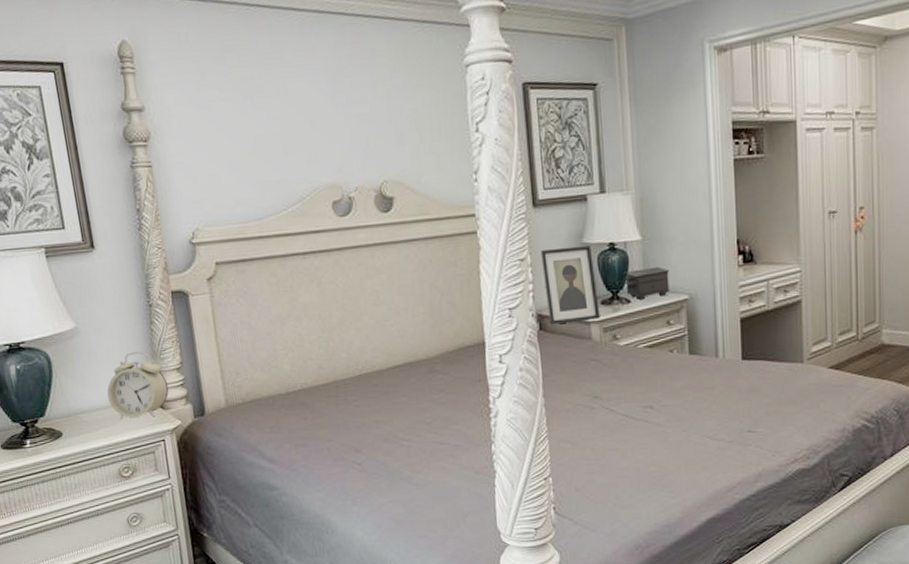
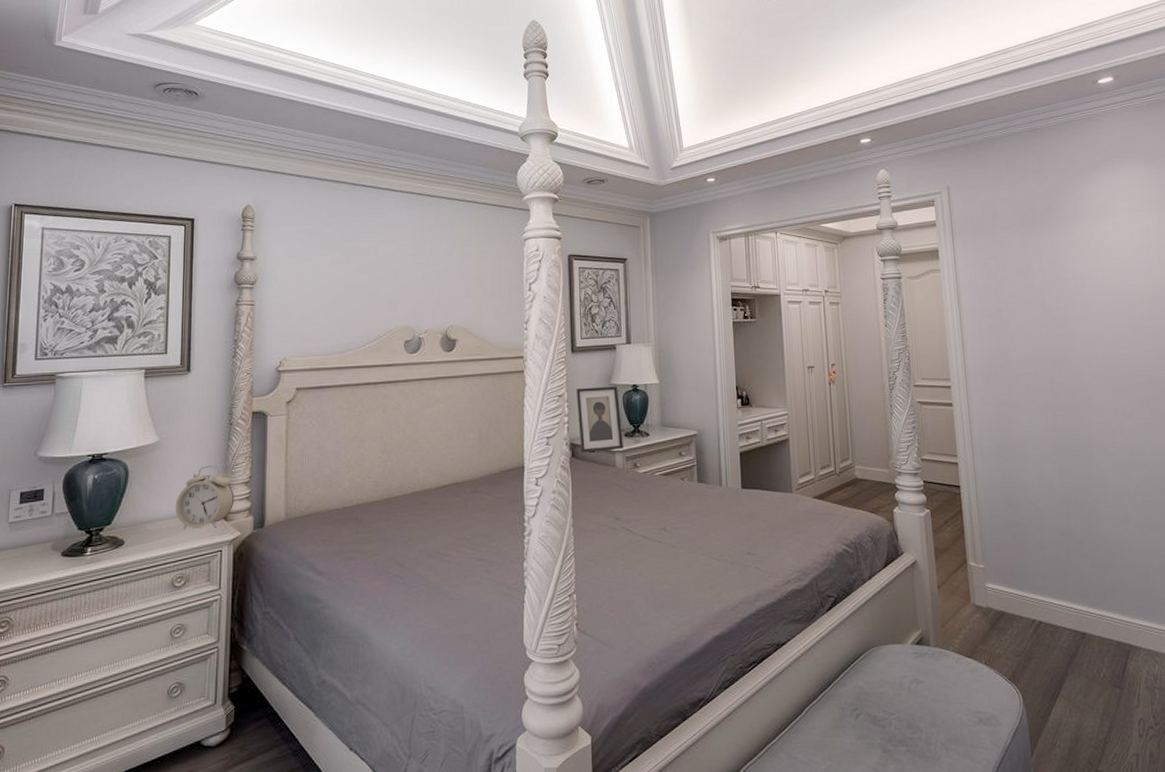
jewelry box: present [623,266,670,299] -> none [644,406,682,433]

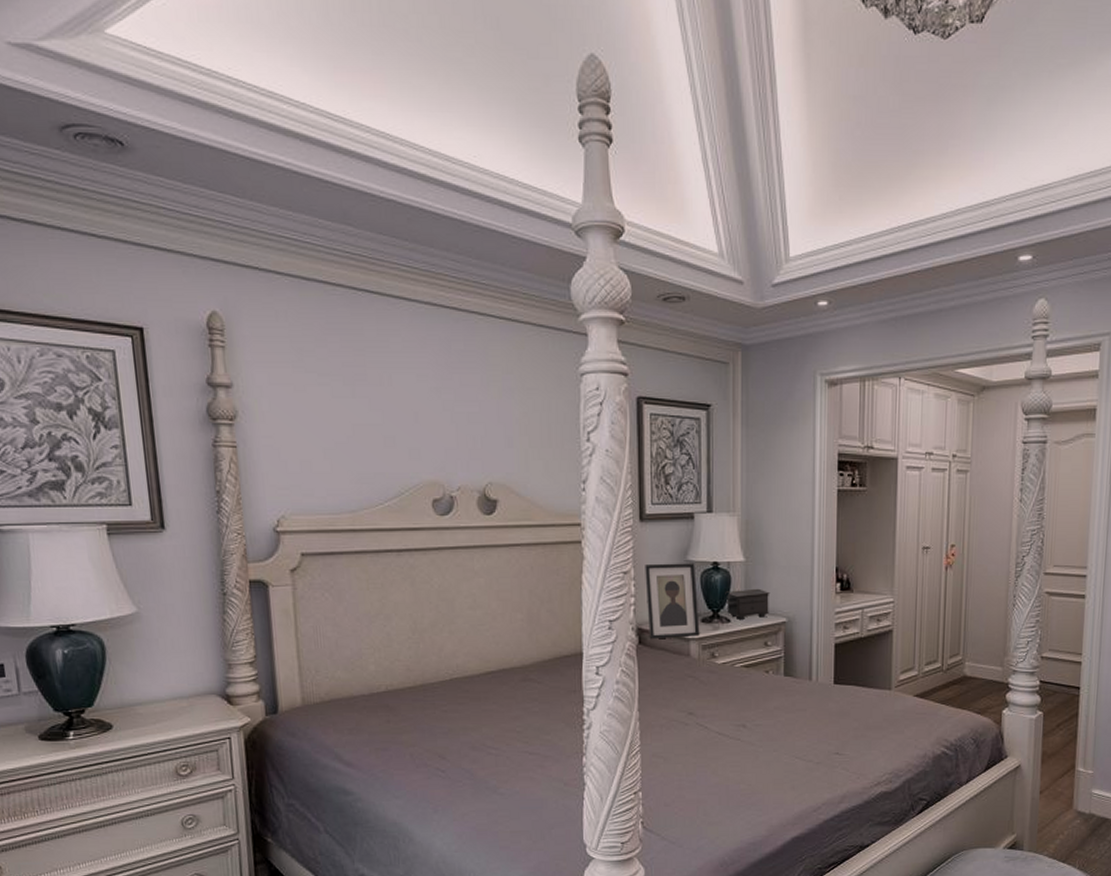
alarm clock: present [175,465,235,529] -> none [168,642,239,713]
jewelry box: none [644,406,682,433] -> present [725,588,770,619]

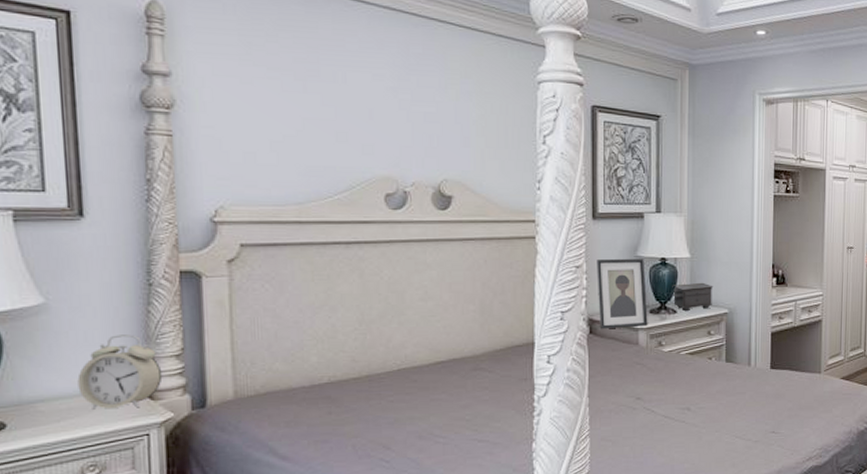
alarm clock: none [168,642,239,713] -> present [77,334,163,410]

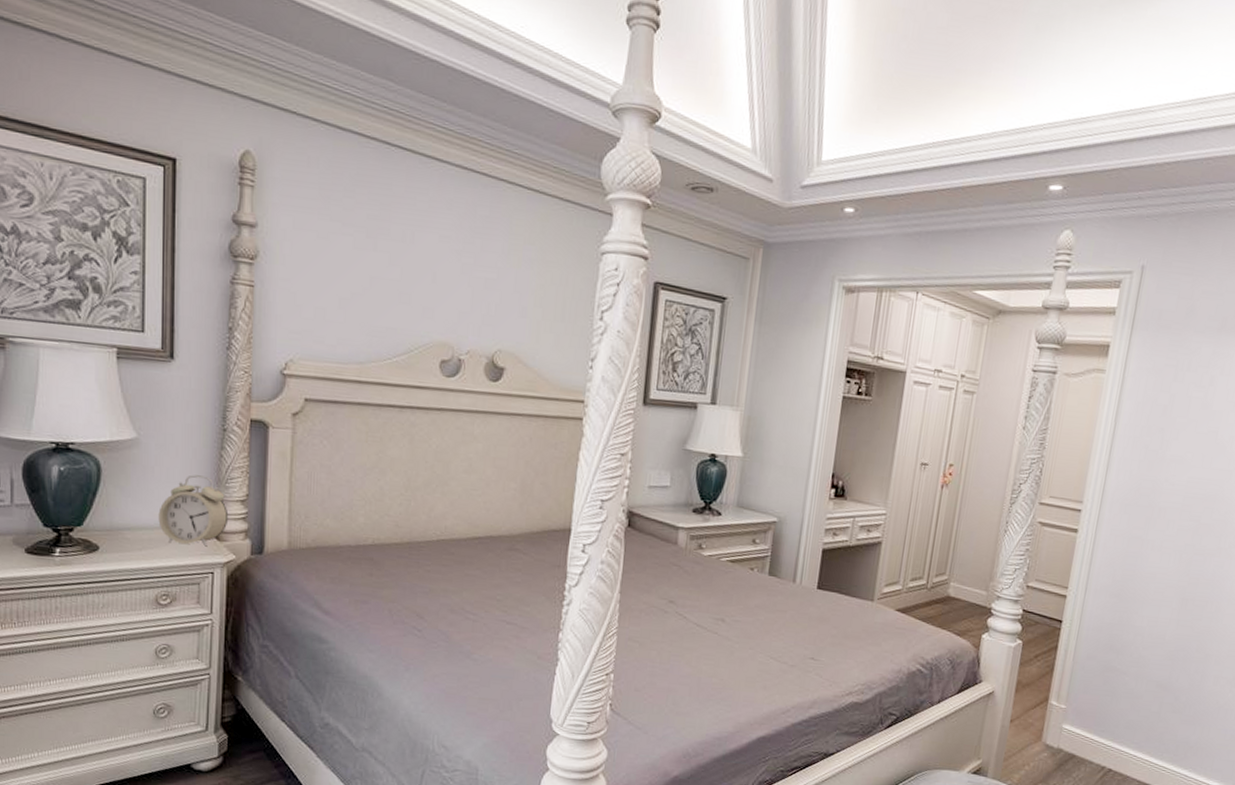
picture frame: present [597,258,648,330] -> none [638,449,693,526]
jewelry box: present [672,282,714,310] -> none [719,484,764,515]

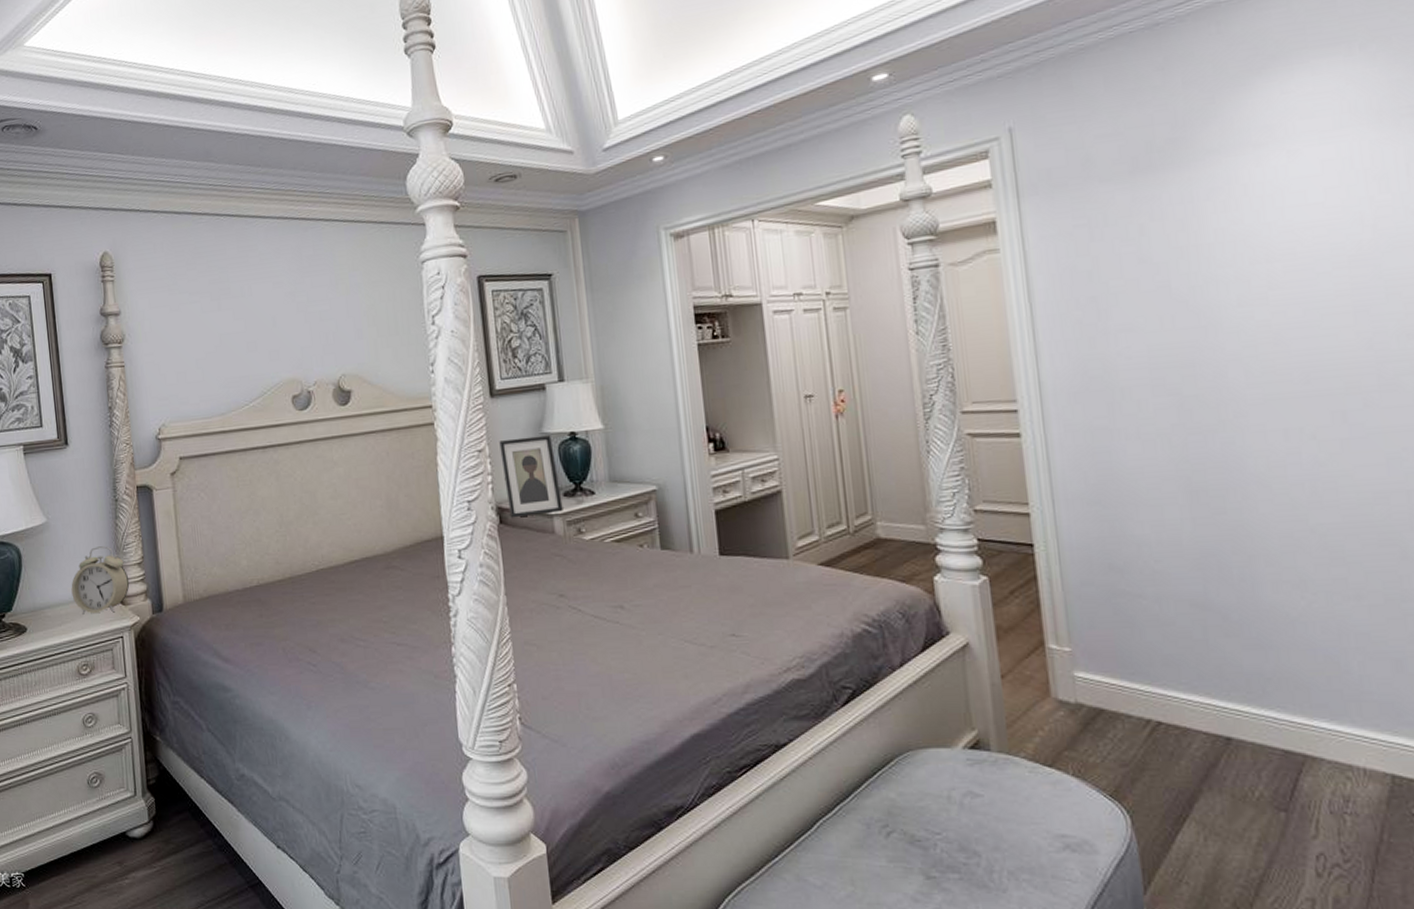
picture frame: none [638,449,693,526] -> present [499,435,563,518]

